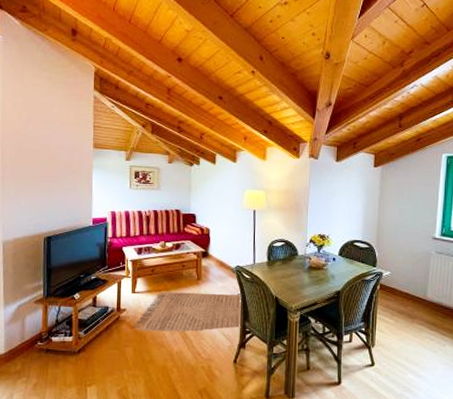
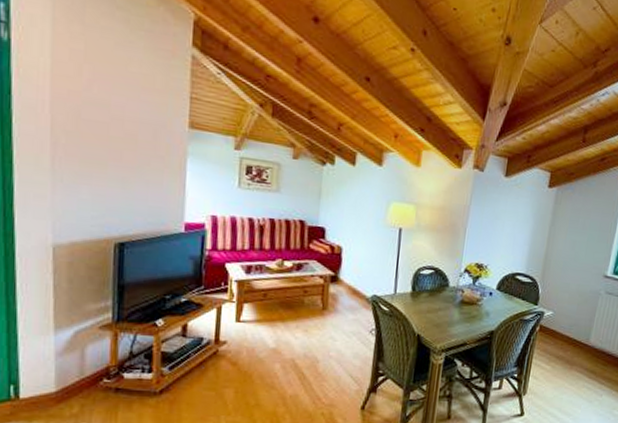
rug: present [133,292,241,332] -> none [235,322,375,372]

